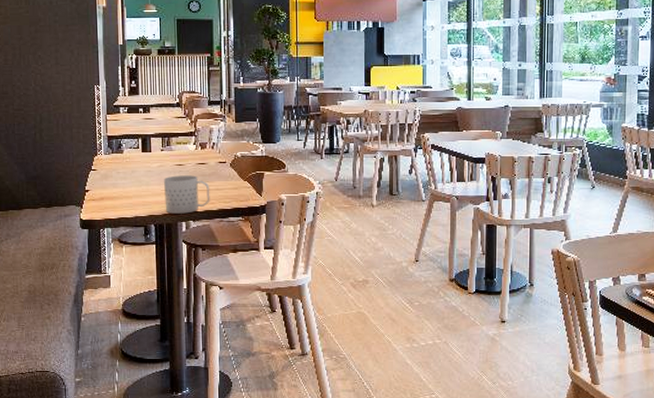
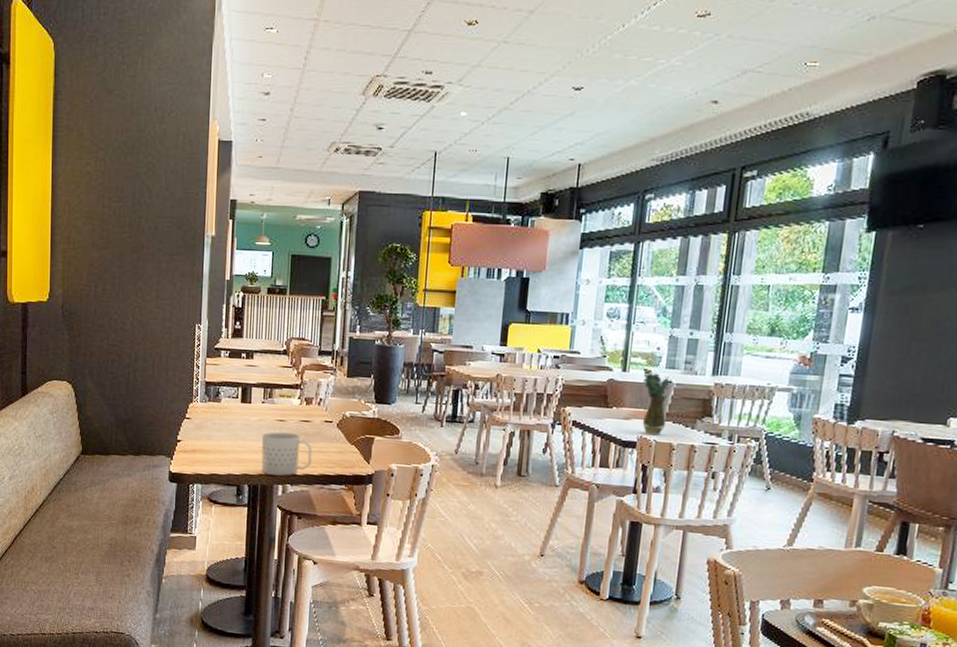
vase: none [486,97,508,151] -> present [642,369,669,436]

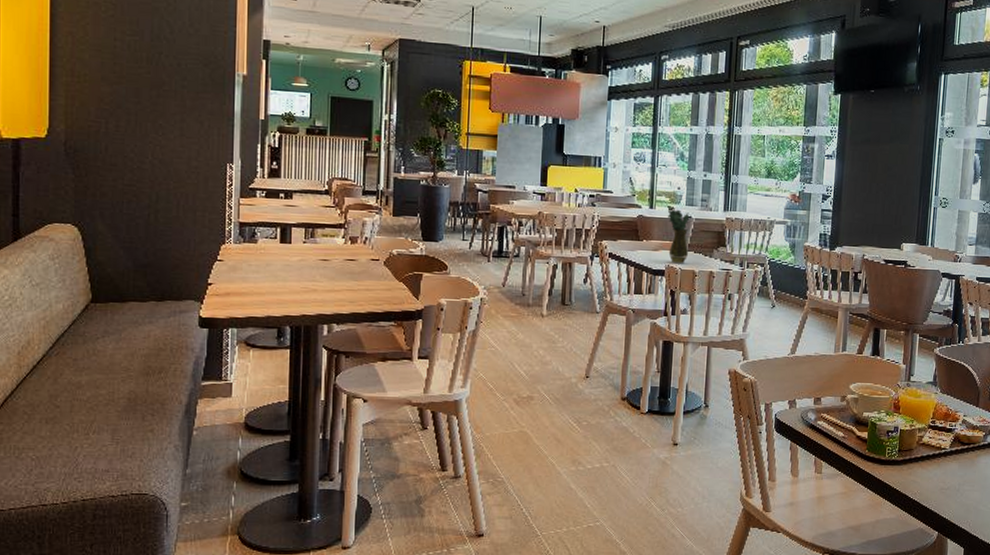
mug: present [261,432,312,476] -> none [303,271,359,316]

